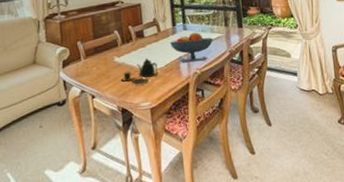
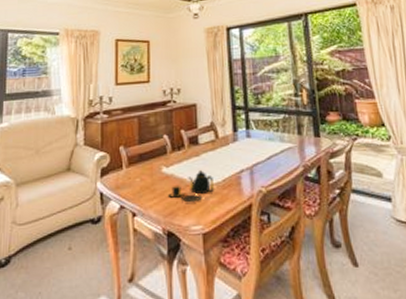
fruit bowl: present [169,32,213,63] -> none [229,140,283,178]

